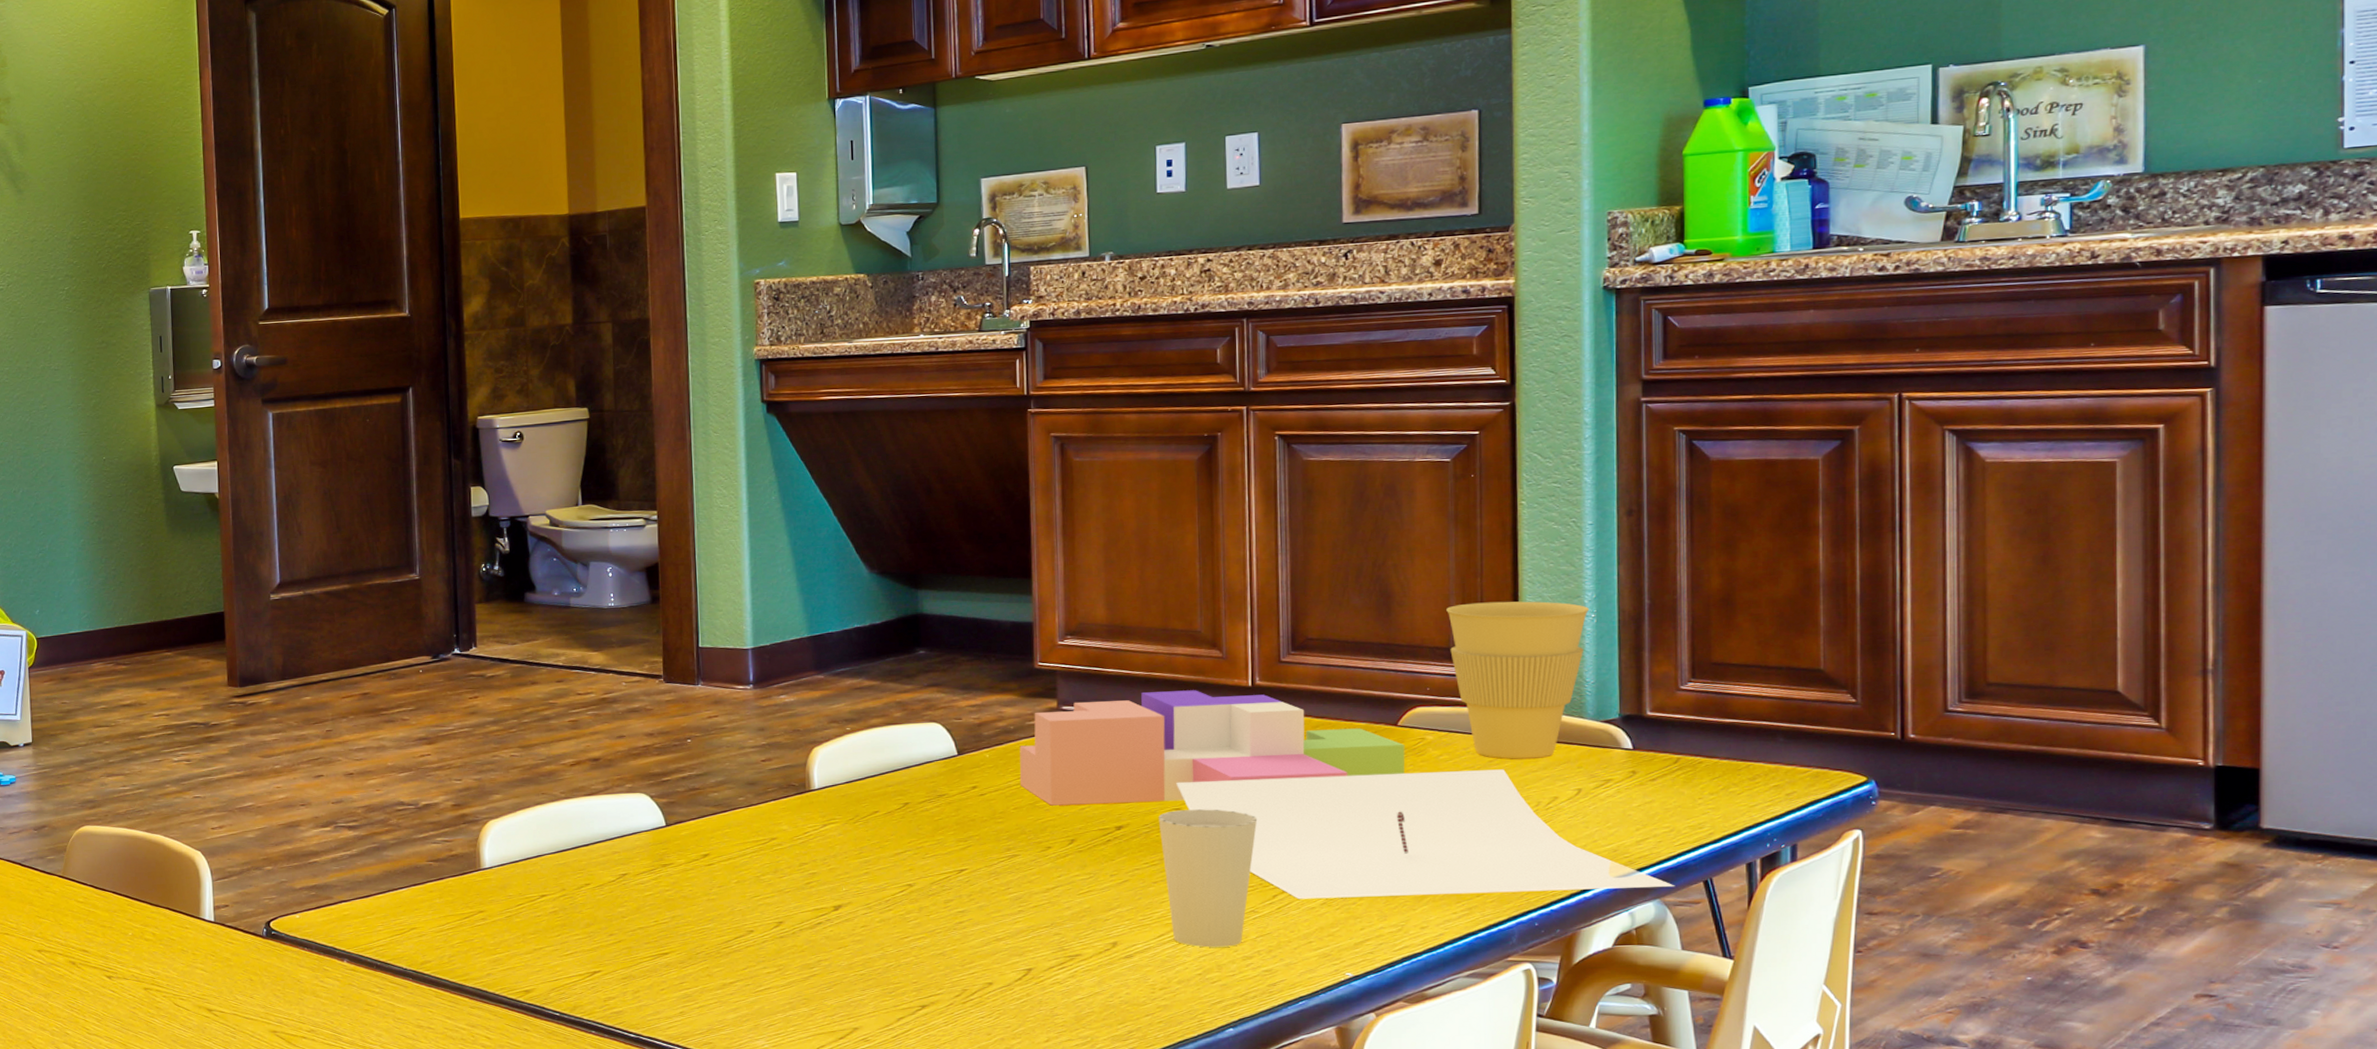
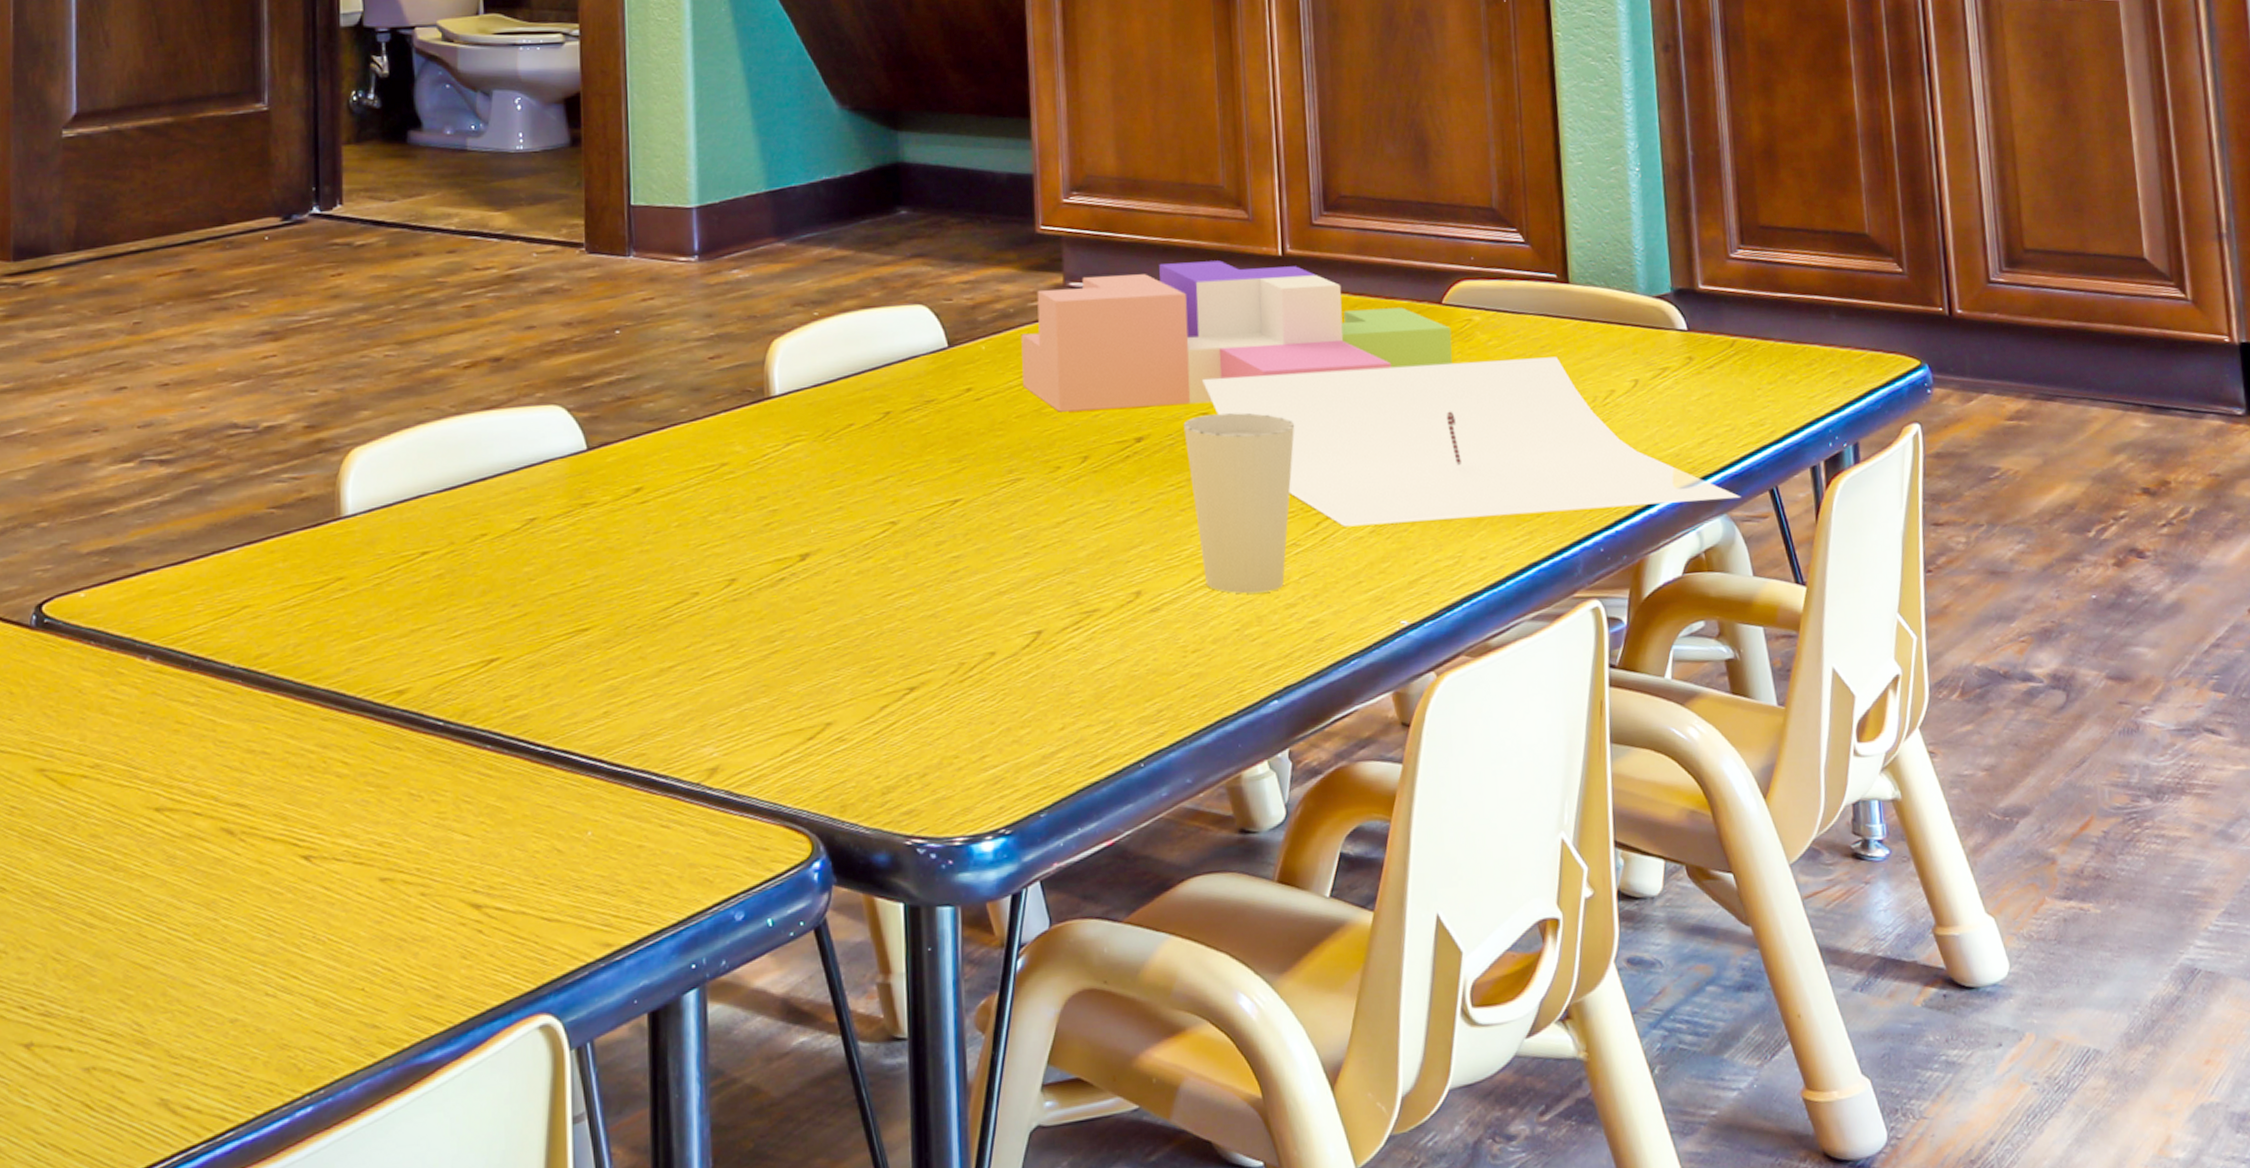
cup: present [1446,601,1590,760] -> none [1486,151,1634,345]

